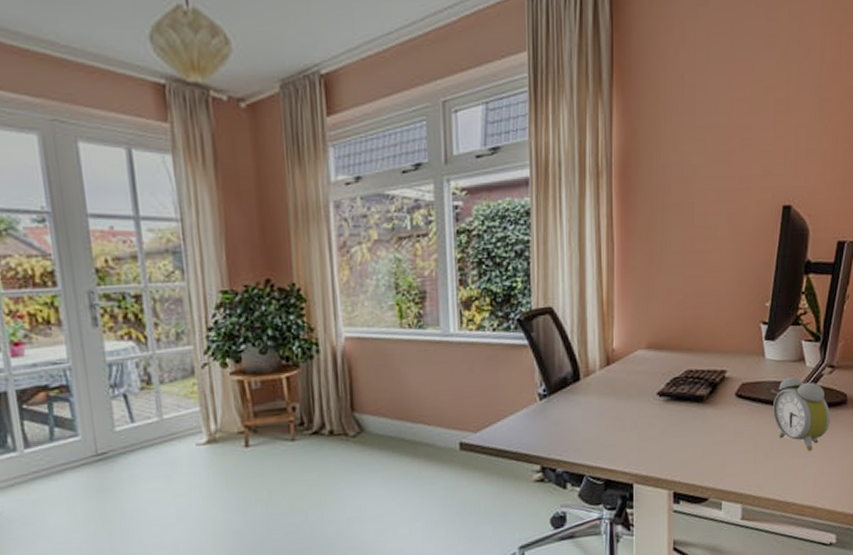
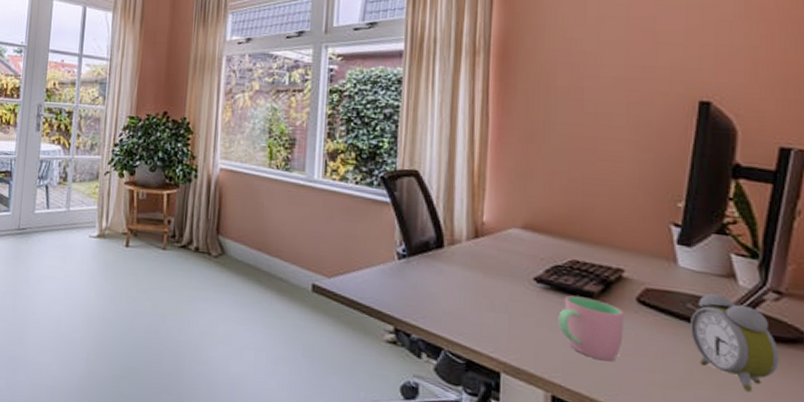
cup: none [677,401,726,453] -> present [558,295,624,362]

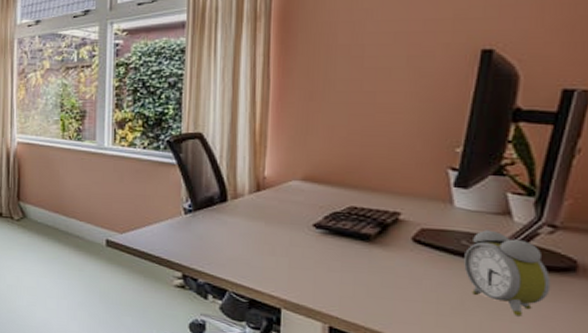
cup: present [558,295,624,362] -> none [336,238,400,295]

